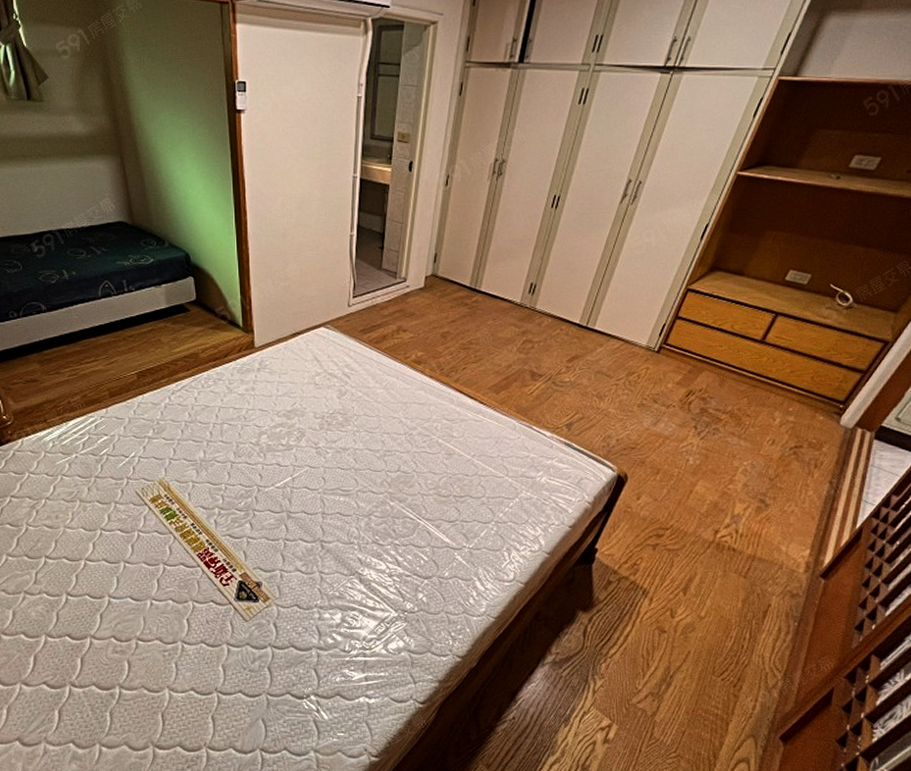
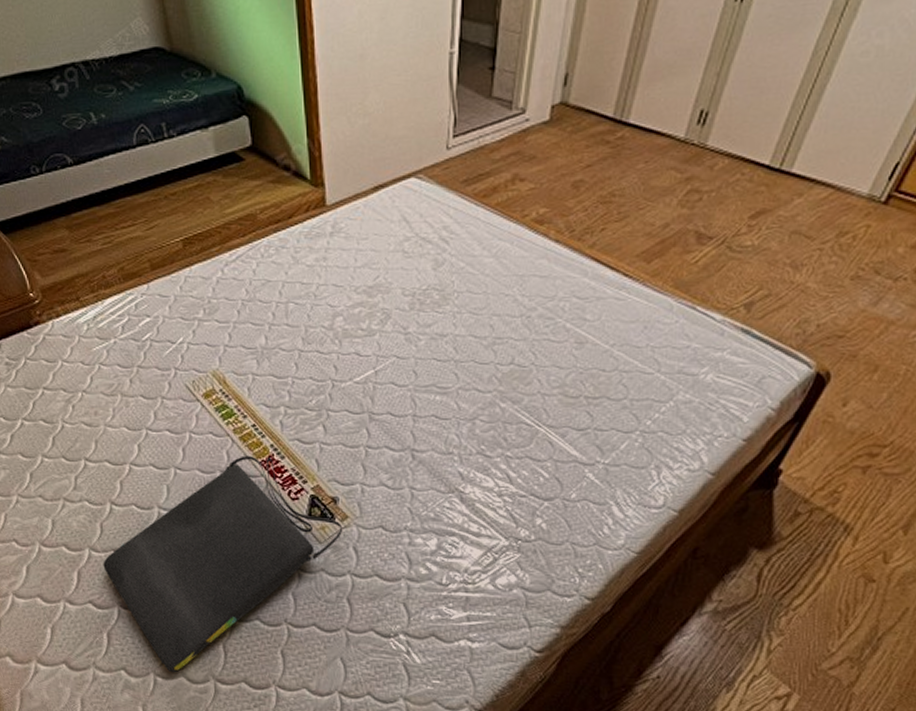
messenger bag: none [57,550,264,742] -> present [103,455,342,673]

